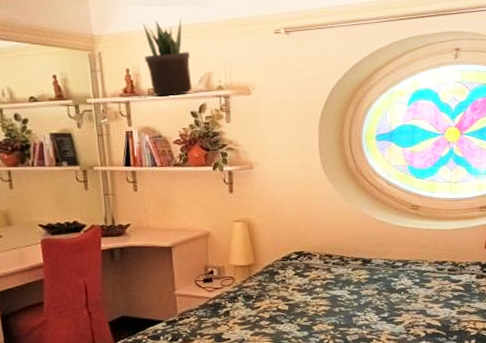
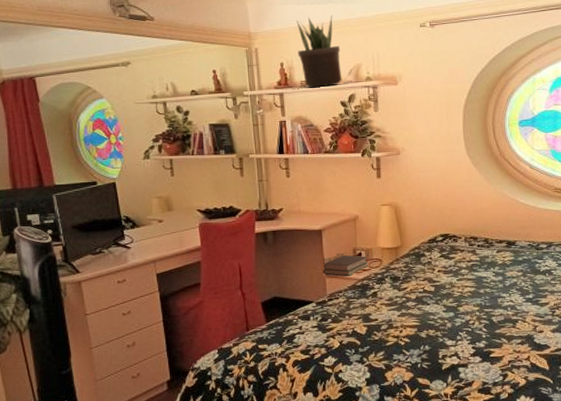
book: none [173,272,221,295] -> present [322,254,369,276]

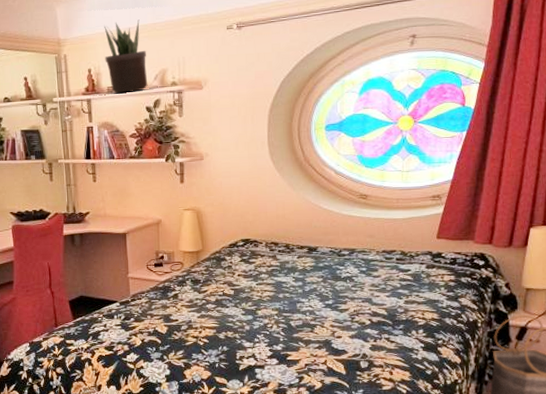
book: present [322,254,369,276] -> none [126,257,171,278]

